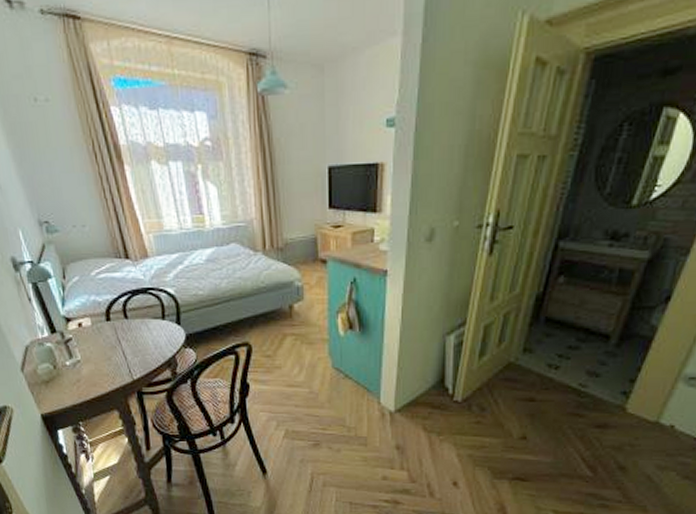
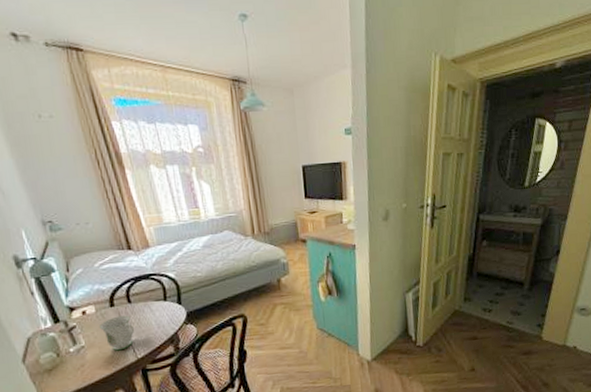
mug: none [96,331,131,369] -> present [100,315,135,351]

